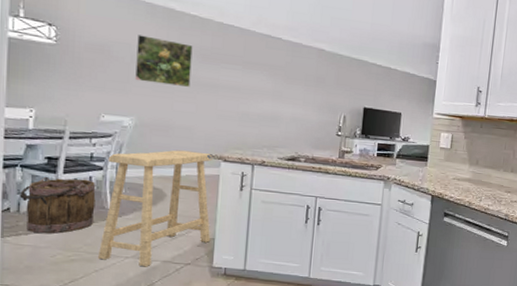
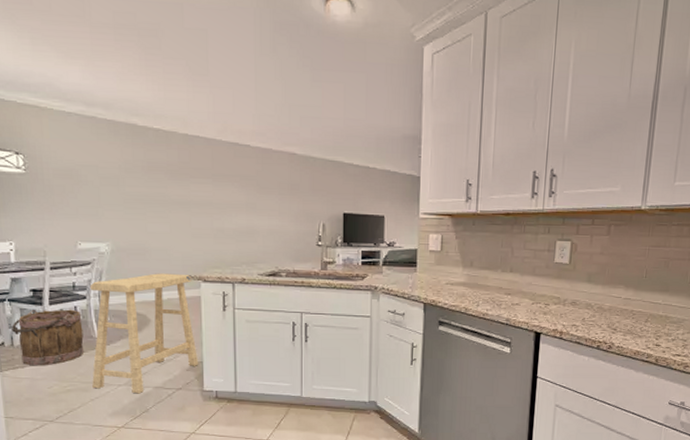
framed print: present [135,35,193,88] -> none [103,155,162,208]

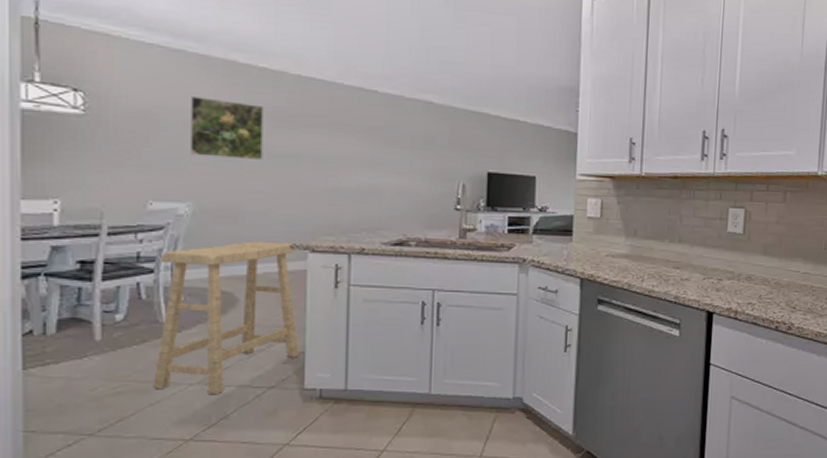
bucket: present [10,309,84,366] -> none [44,286,146,361]
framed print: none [103,155,162,208] -> present [191,96,263,161]

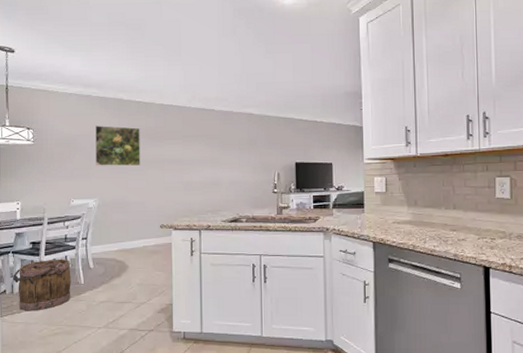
bucket: none [44,286,146,361] -> present [12,259,71,311]
stool: present [153,241,300,395] -> none [76,223,169,336]

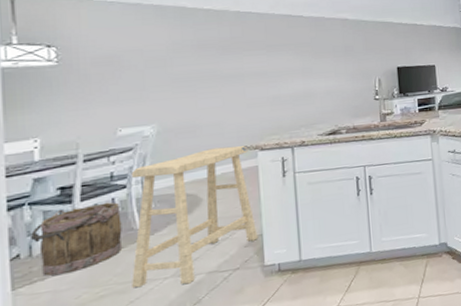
stool: none [76,223,169,336] -> present [131,146,259,288]
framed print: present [95,126,140,166] -> none [149,38,213,86]

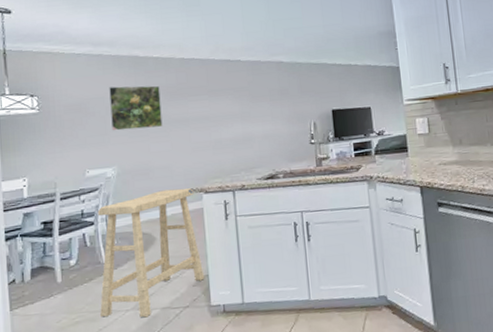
bucket: present [29,202,122,276] -> none [22,237,92,301]
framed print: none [149,38,213,86] -> present [109,85,163,131]

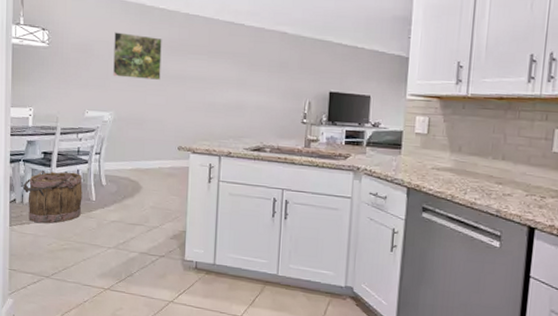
bucket: none [22,237,92,301] -> present [22,171,83,224]
stool: present [97,188,205,318] -> none [86,142,182,258]

